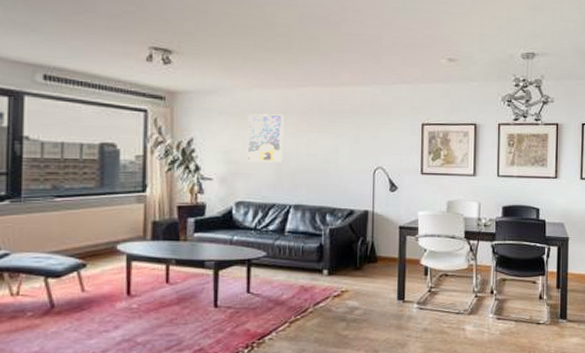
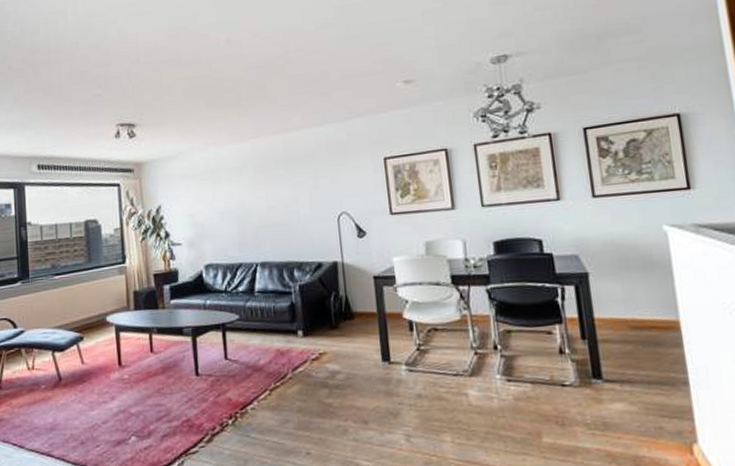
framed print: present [247,113,284,163] -> none [207,169,245,222]

